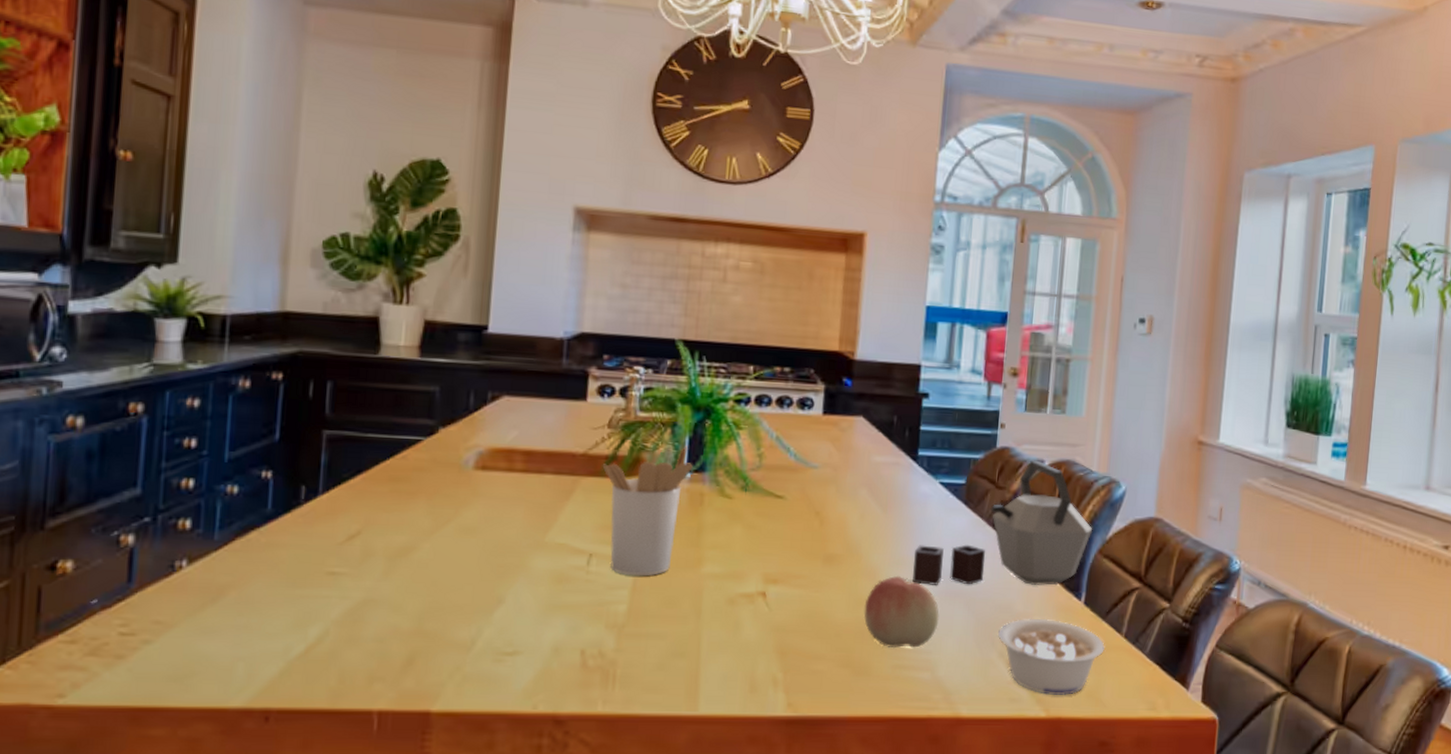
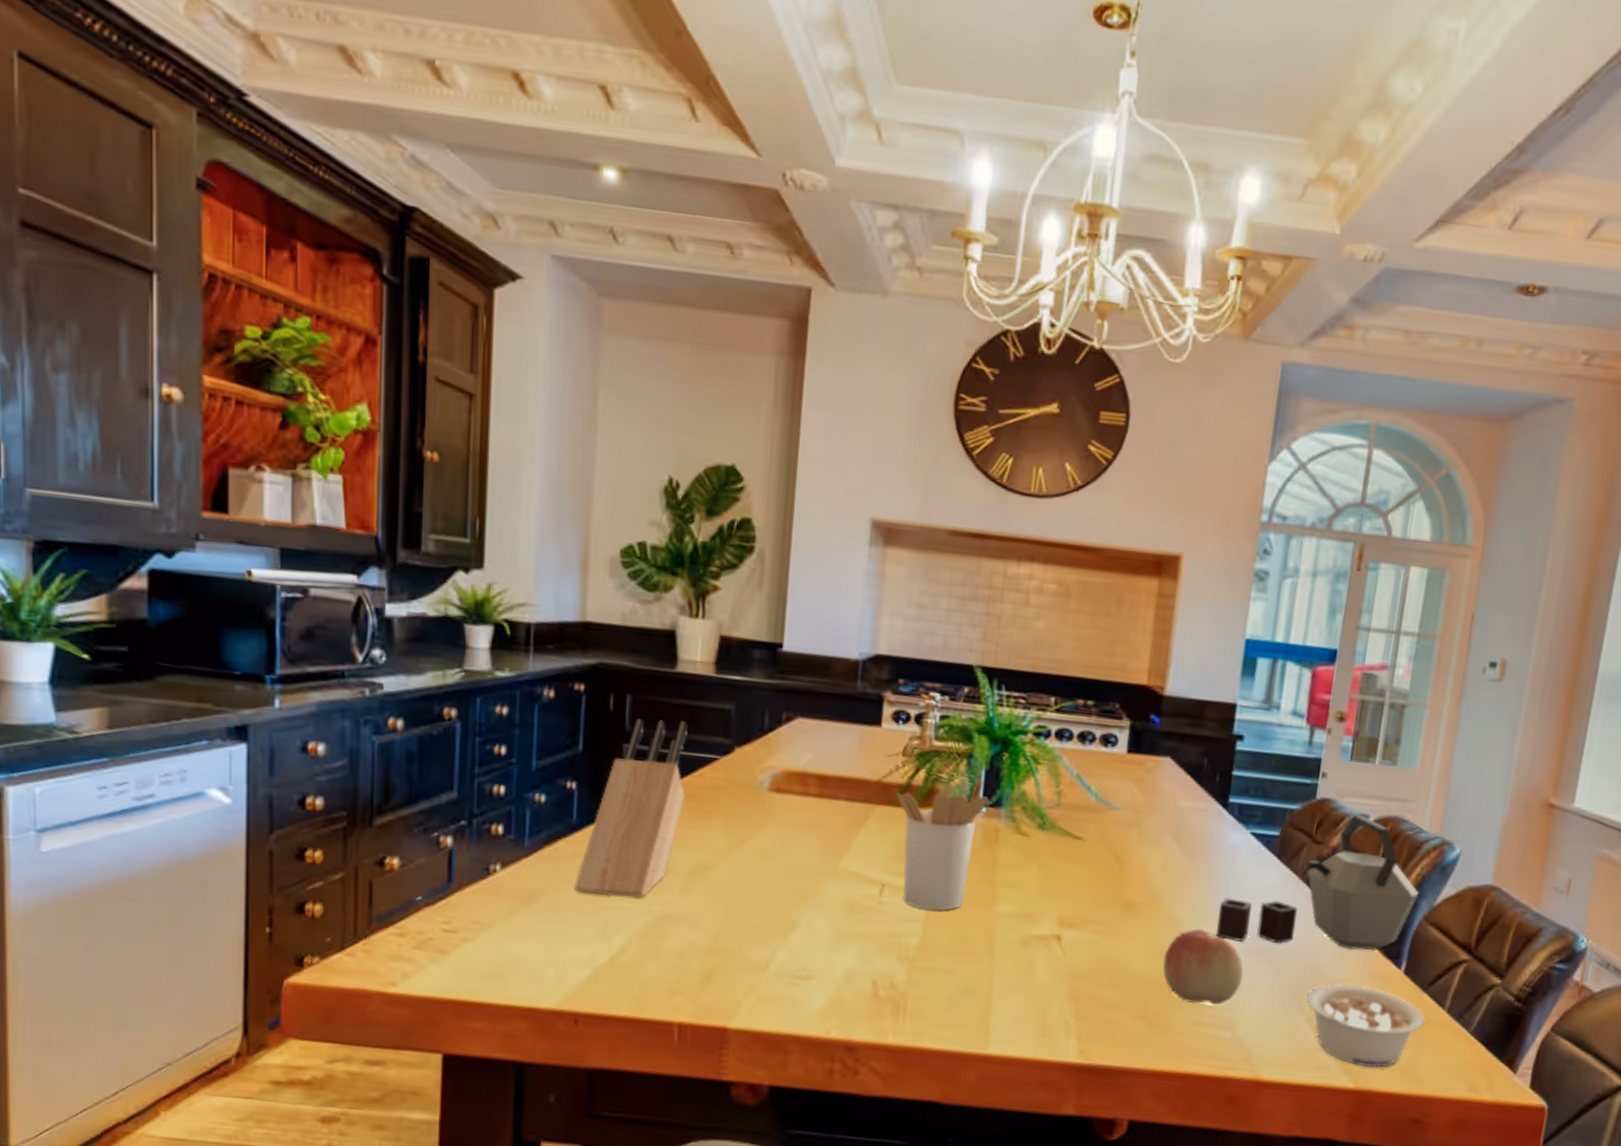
knife block: none [266,404,391,585] -> present [573,719,688,899]

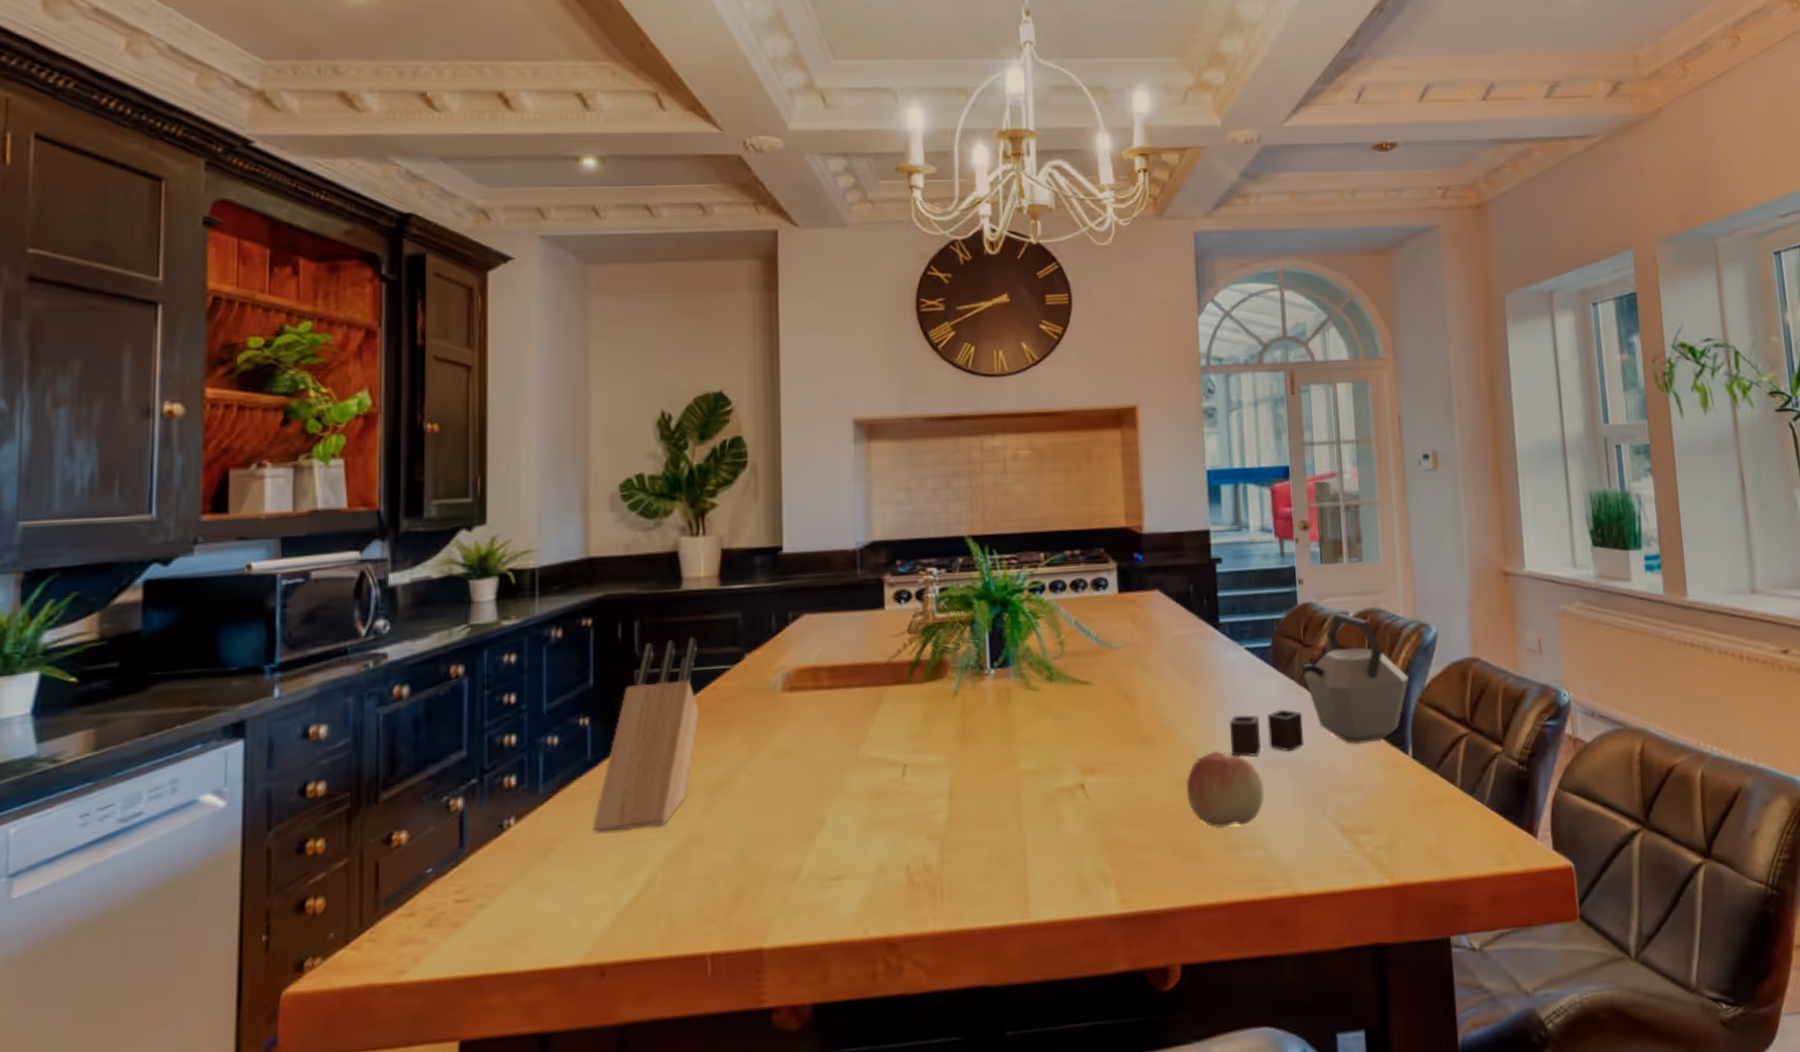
utensil holder: present [896,779,989,911] -> none [907,642,996,783]
legume: present [1306,983,1424,1068] -> none [1328,778,1441,860]

